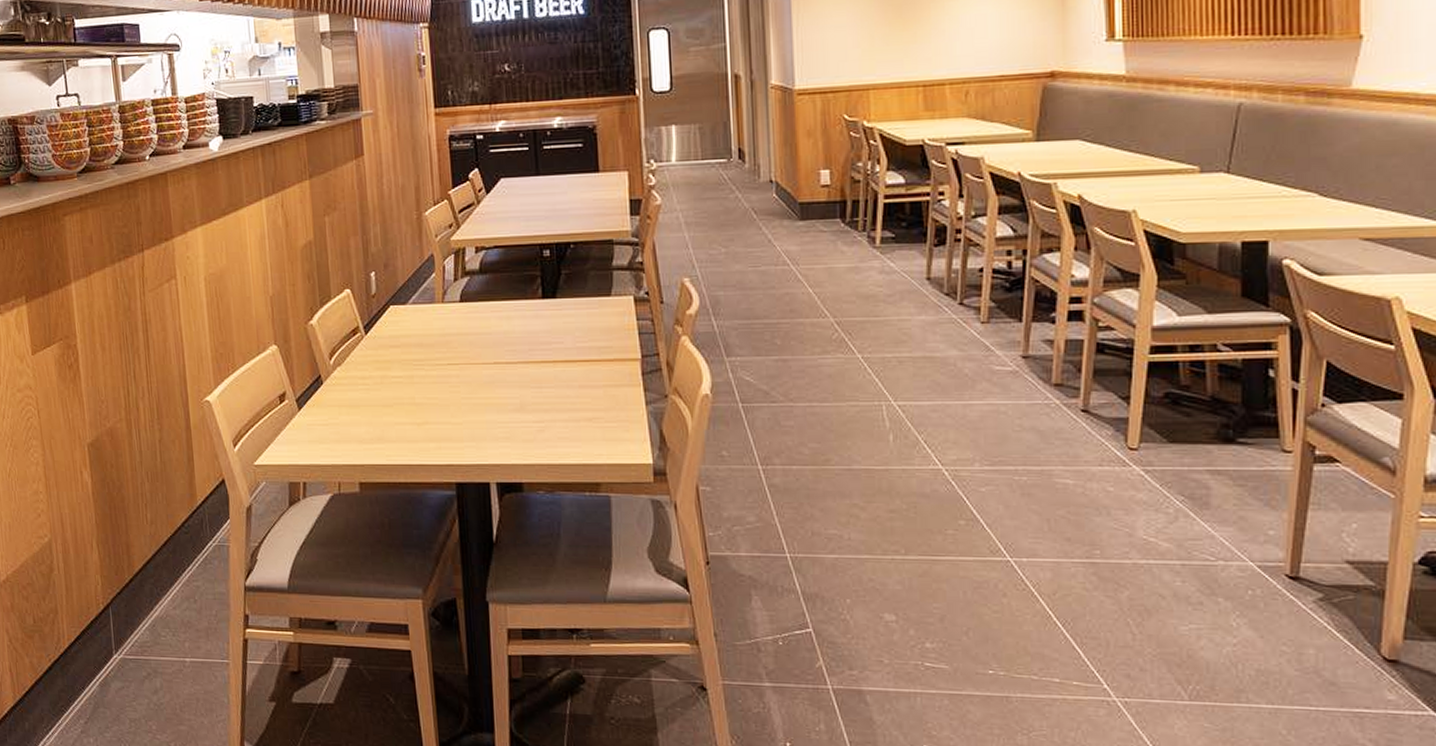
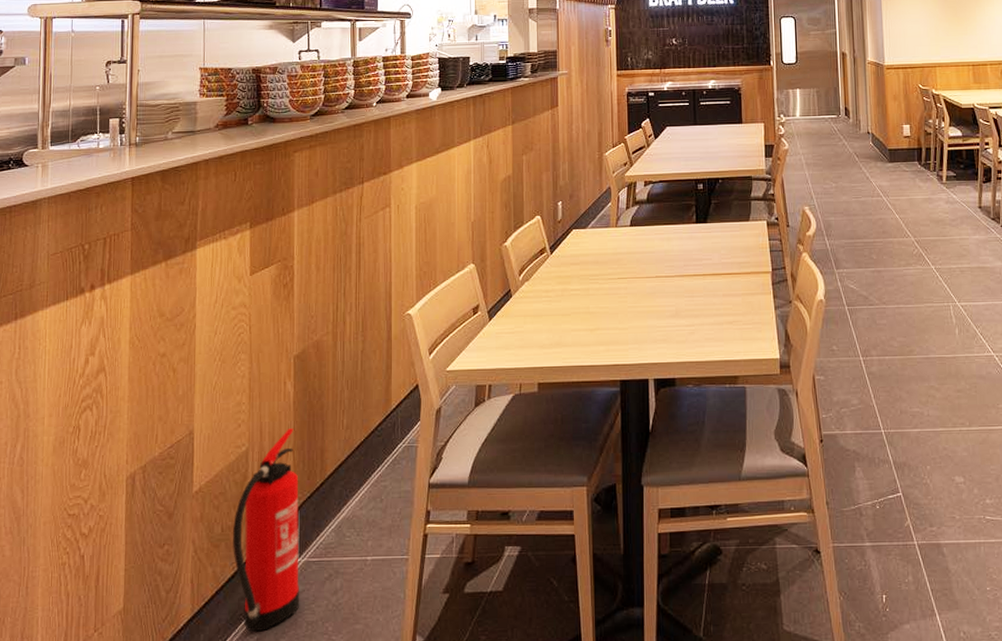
fire extinguisher: none [44,521,121,725] -> present [232,428,300,632]

